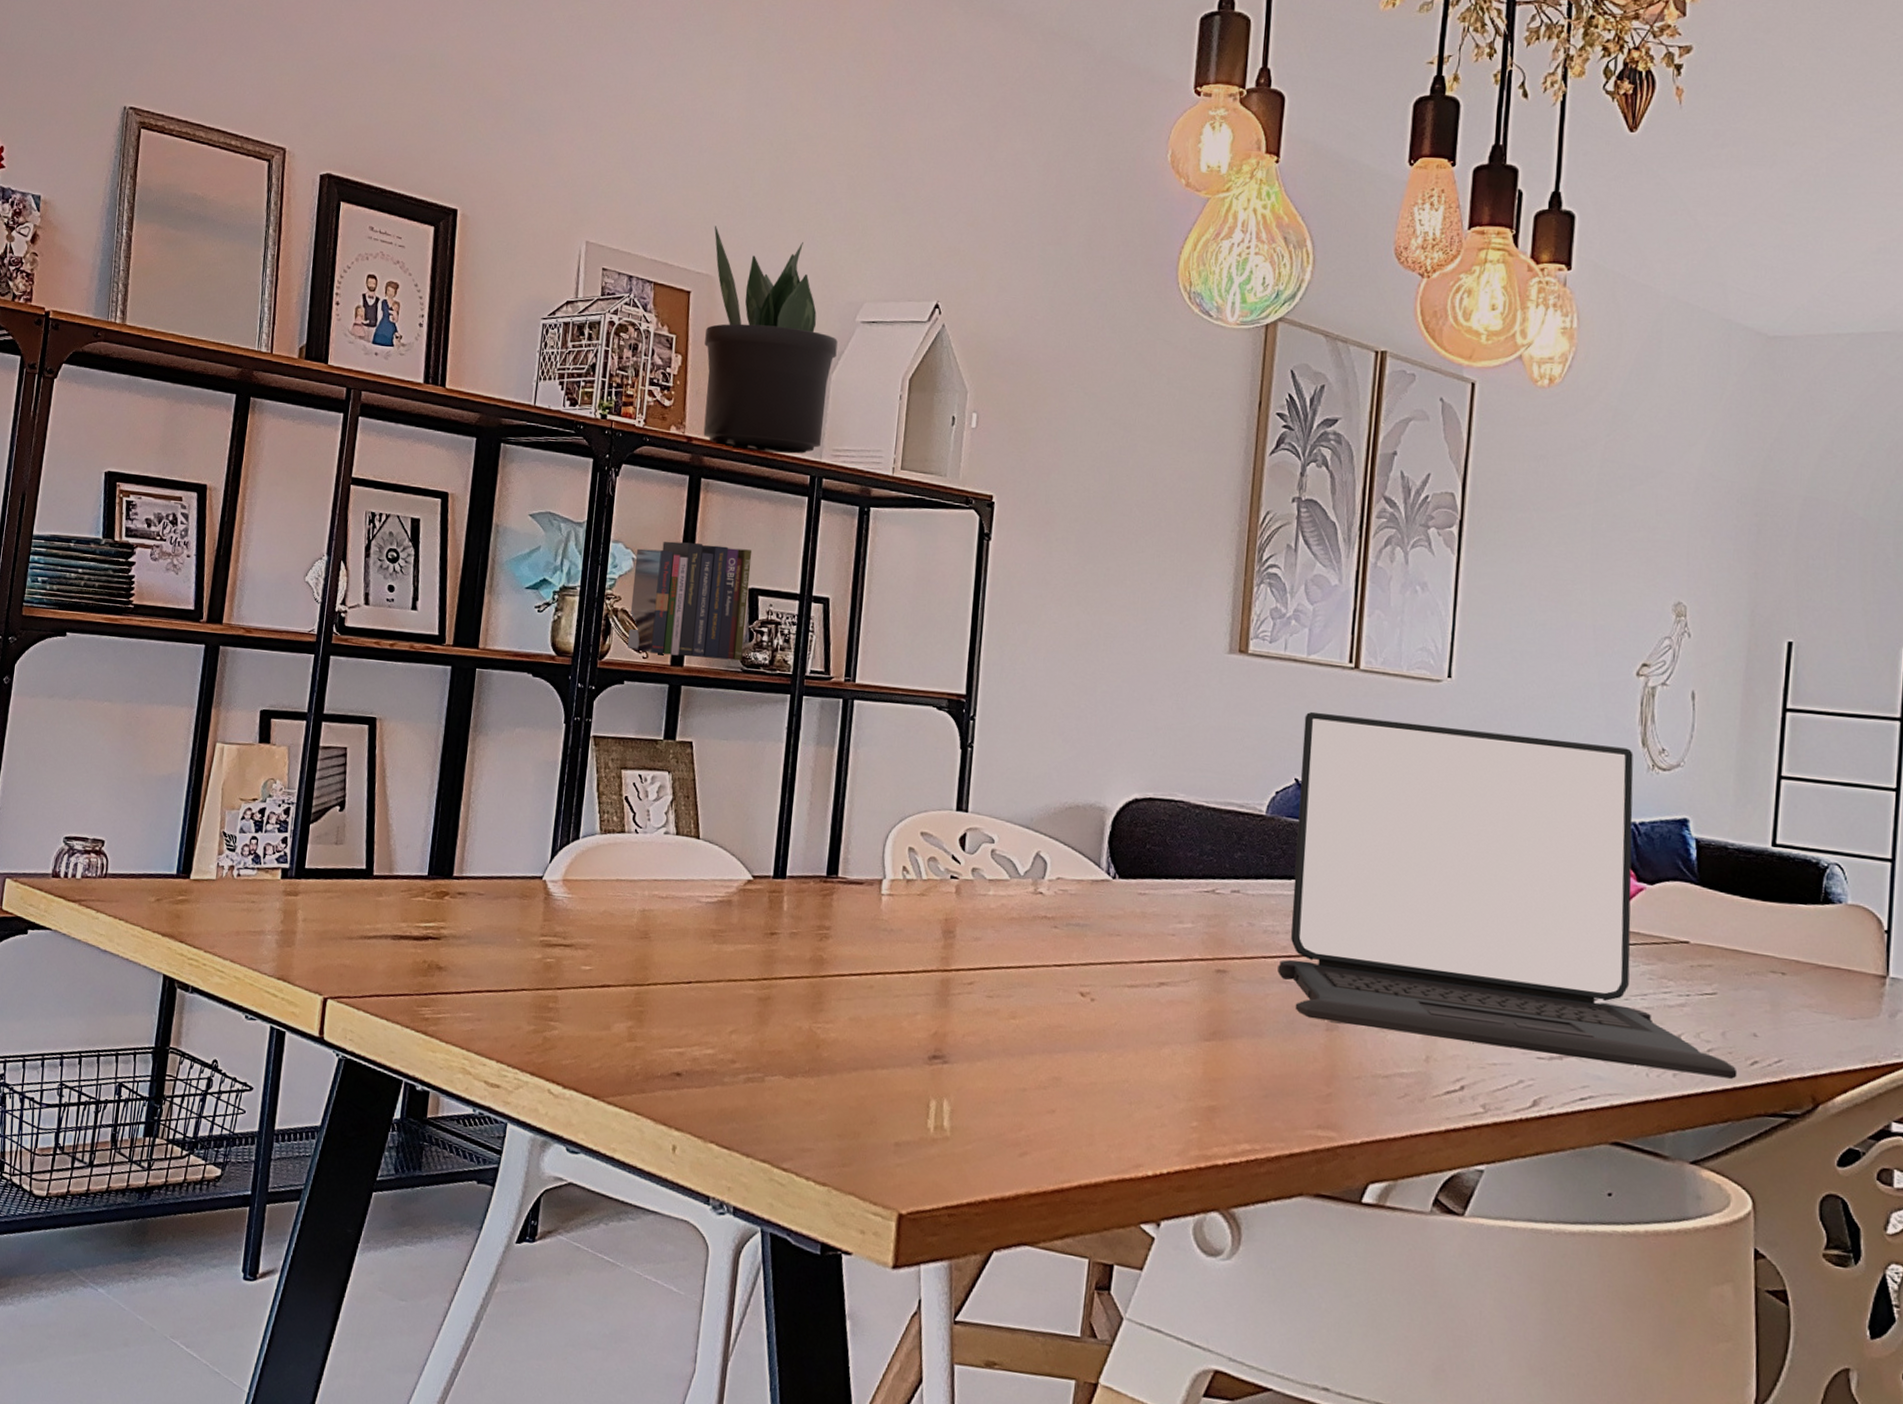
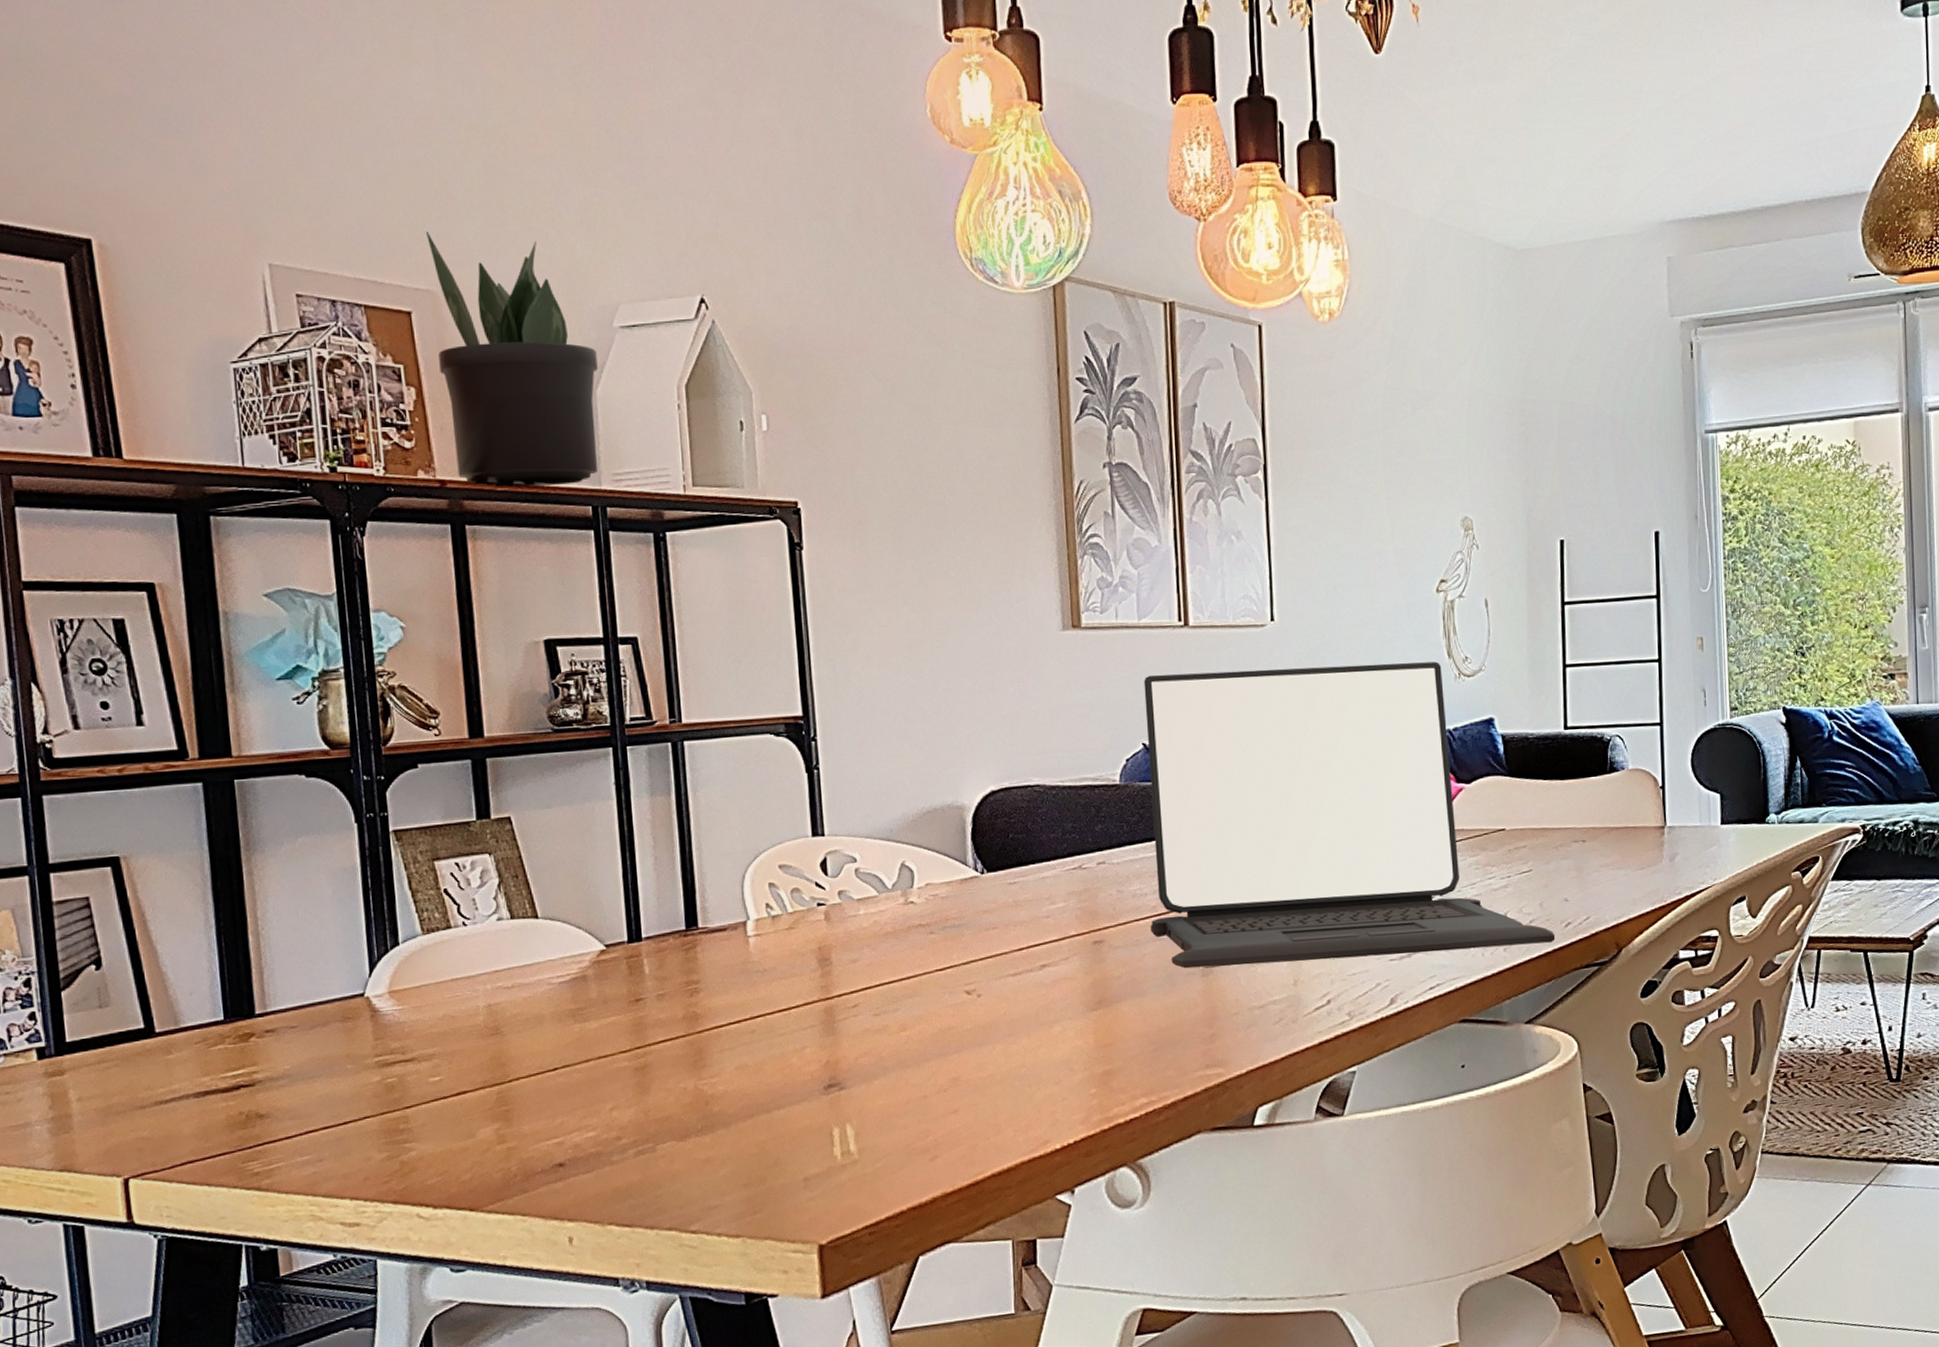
books: present [628,541,752,661] -> none [403,597,551,729]

